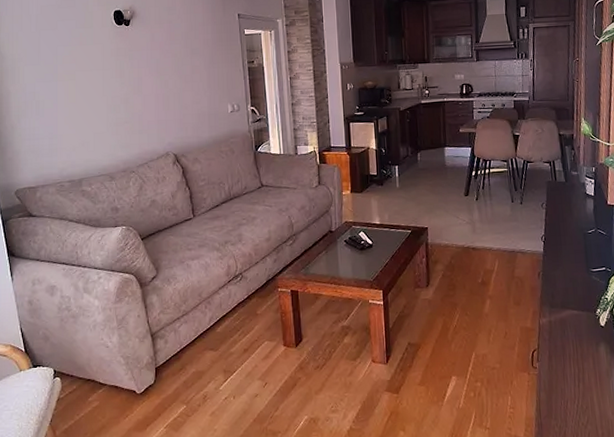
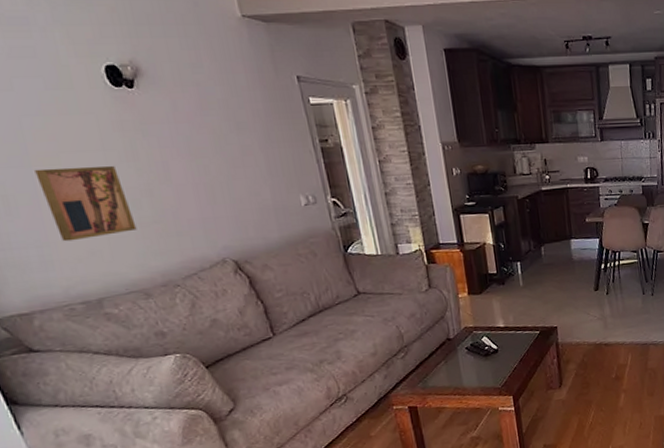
wall art: none [59,80,114,135] -> present [34,165,137,242]

